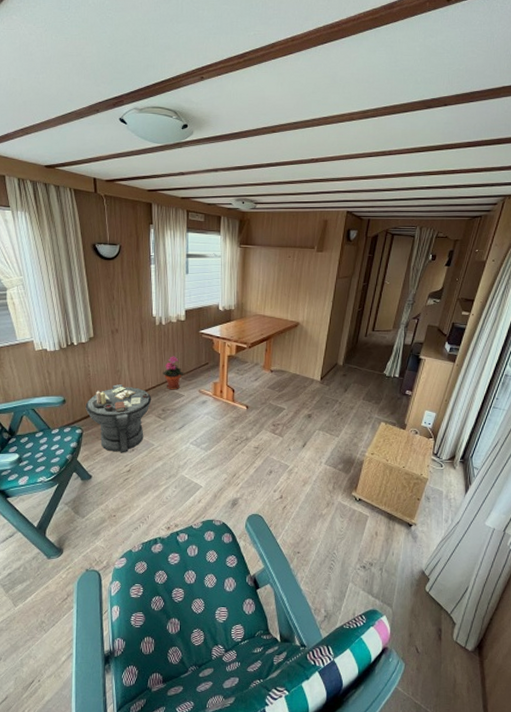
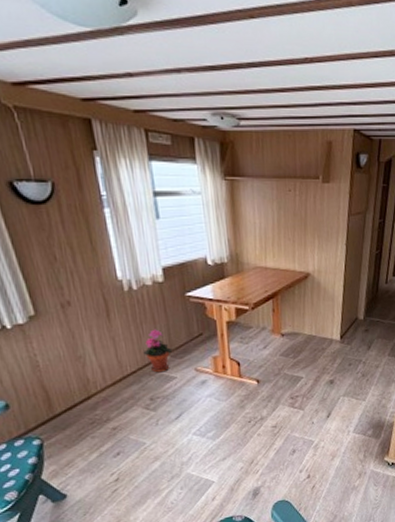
side table: present [85,384,152,453] -> none [40,374,134,461]

